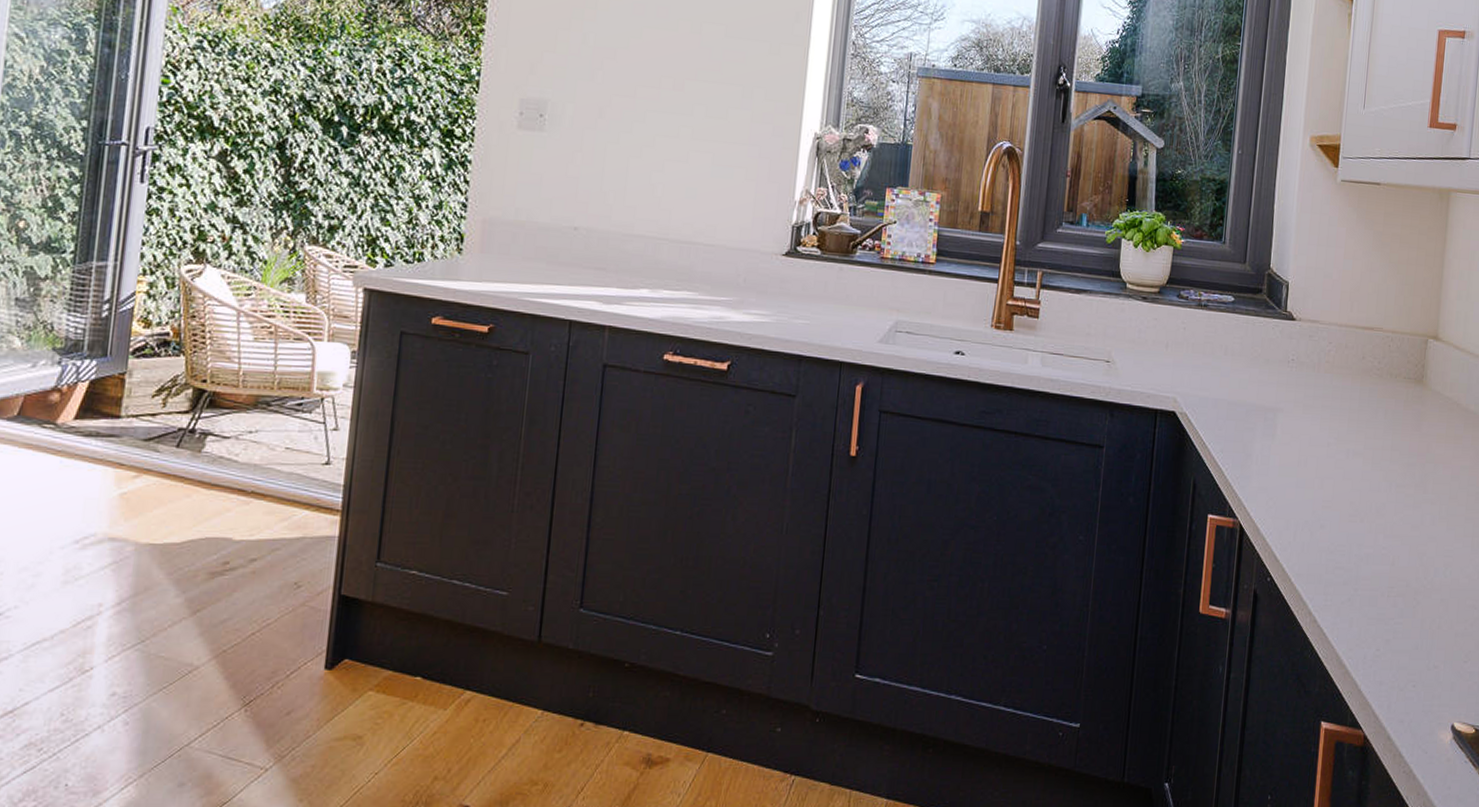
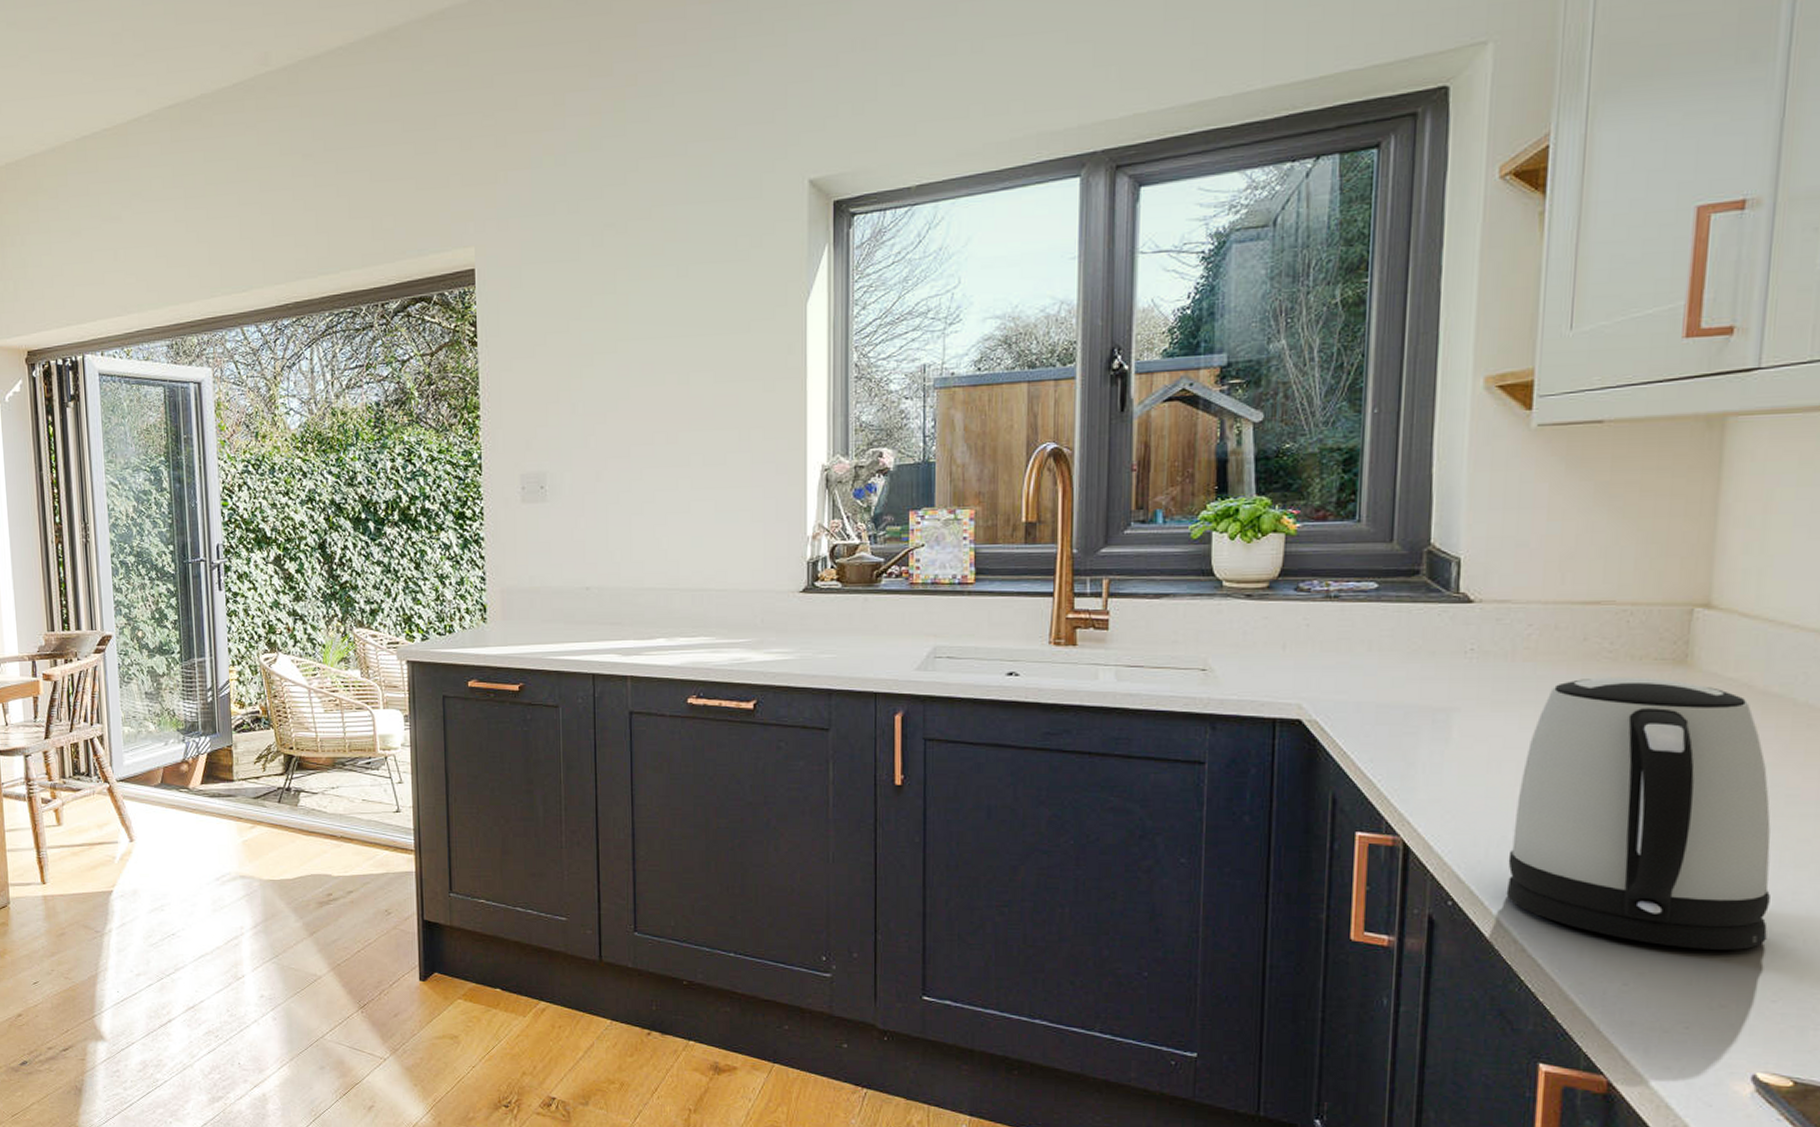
kettle: none [1306,390,1467,619] -> present [1506,677,1771,950]

